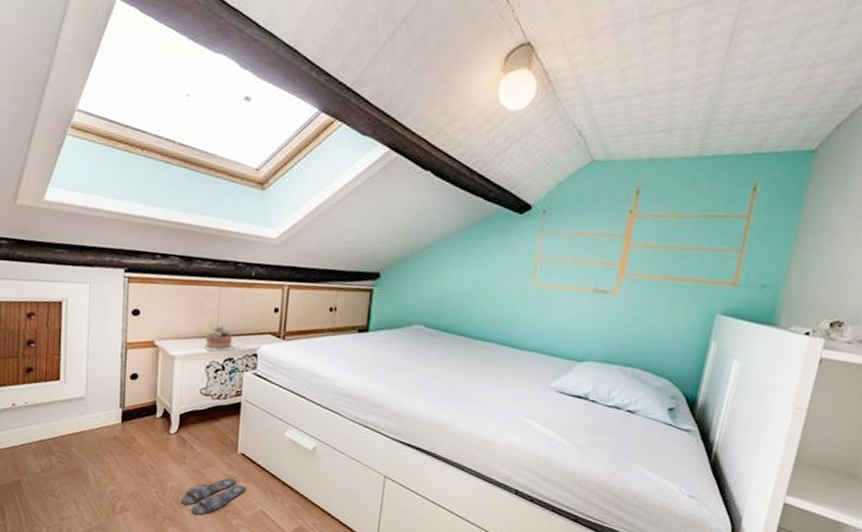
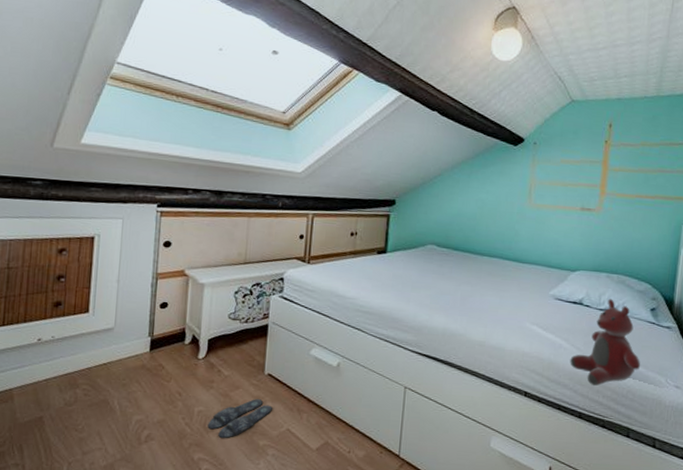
succulent plant: present [203,325,234,352] -> none [232,252,262,278]
teddy bear: none [568,394,651,490] -> present [570,298,641,387]

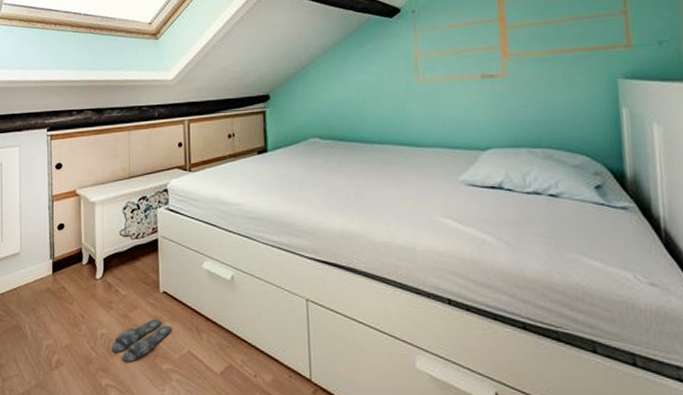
teddy bear: present [570,298,641,387] -> none [499,178,596,289]

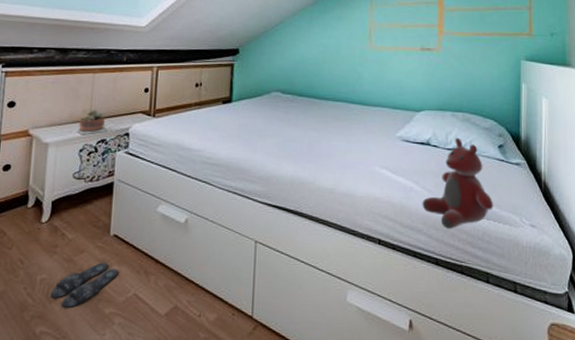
succulent plant: none [119,166,146,193] -> present [77,109,107,135]
teddy bear: none [499,178,596,289] -> present [422,137,494,230]

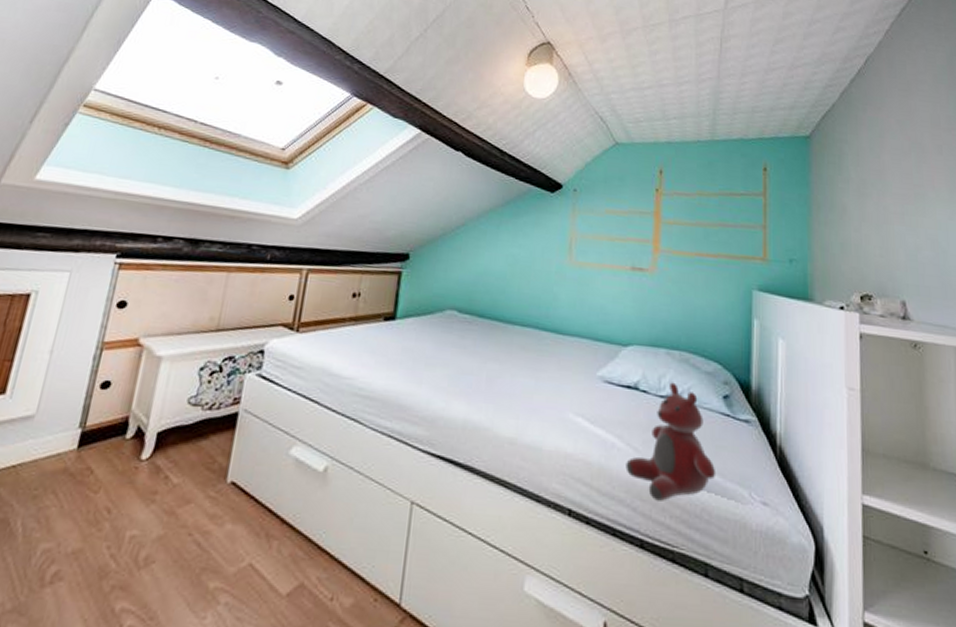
slippers: present [50,263,118,308] -> none [140,518,232,578]
succulent plant: present [77,109,107,135] -> none [199,317,237,350]

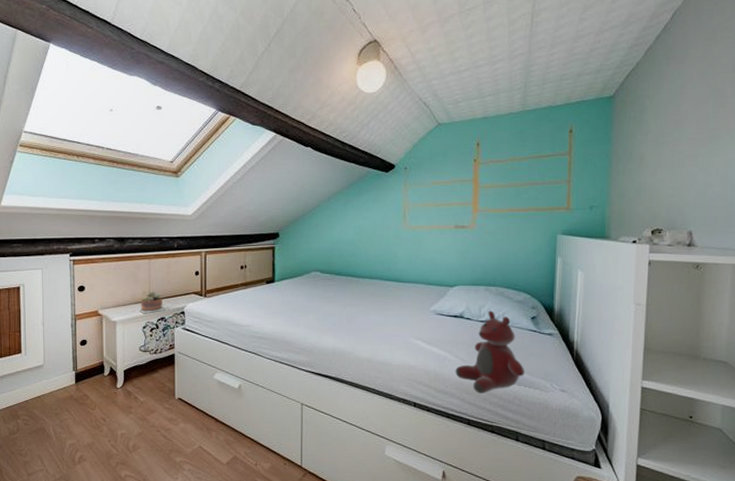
succulent plant: none [199,317,237,350] -> present [139,291,165,314]

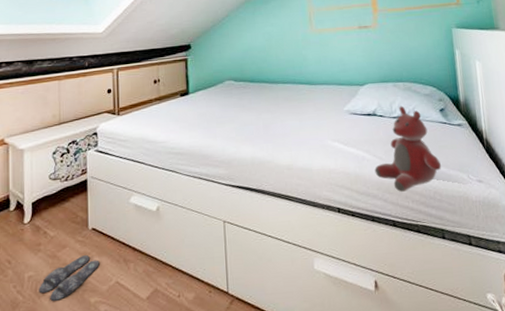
slippers: none [130,421,185,457] -> present [39,255,100,301]
succulent plant: present [139,291,165,314] -> none [49,113,76,139]

